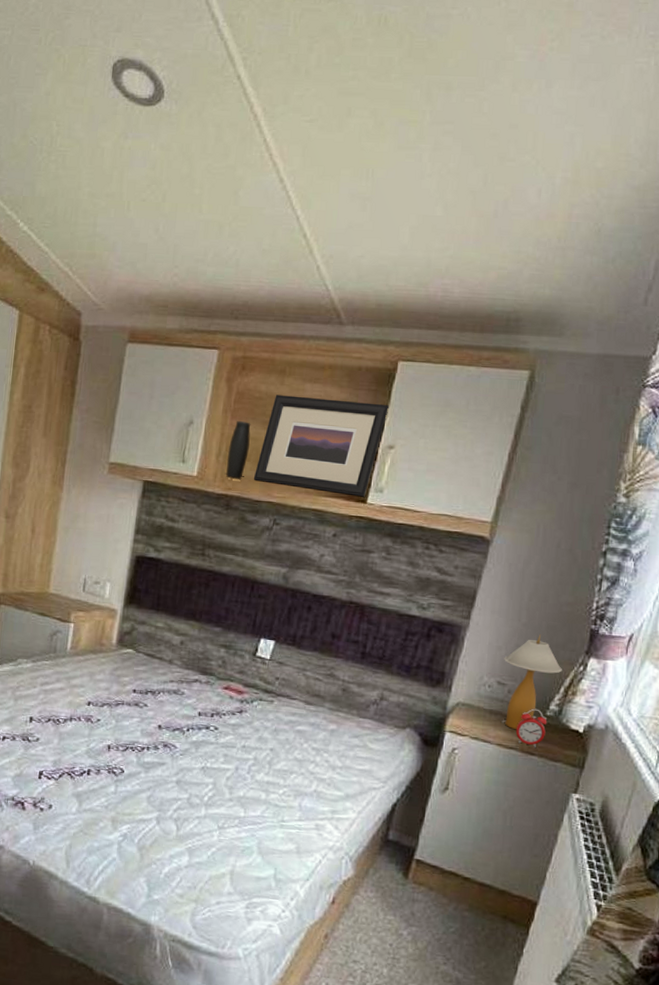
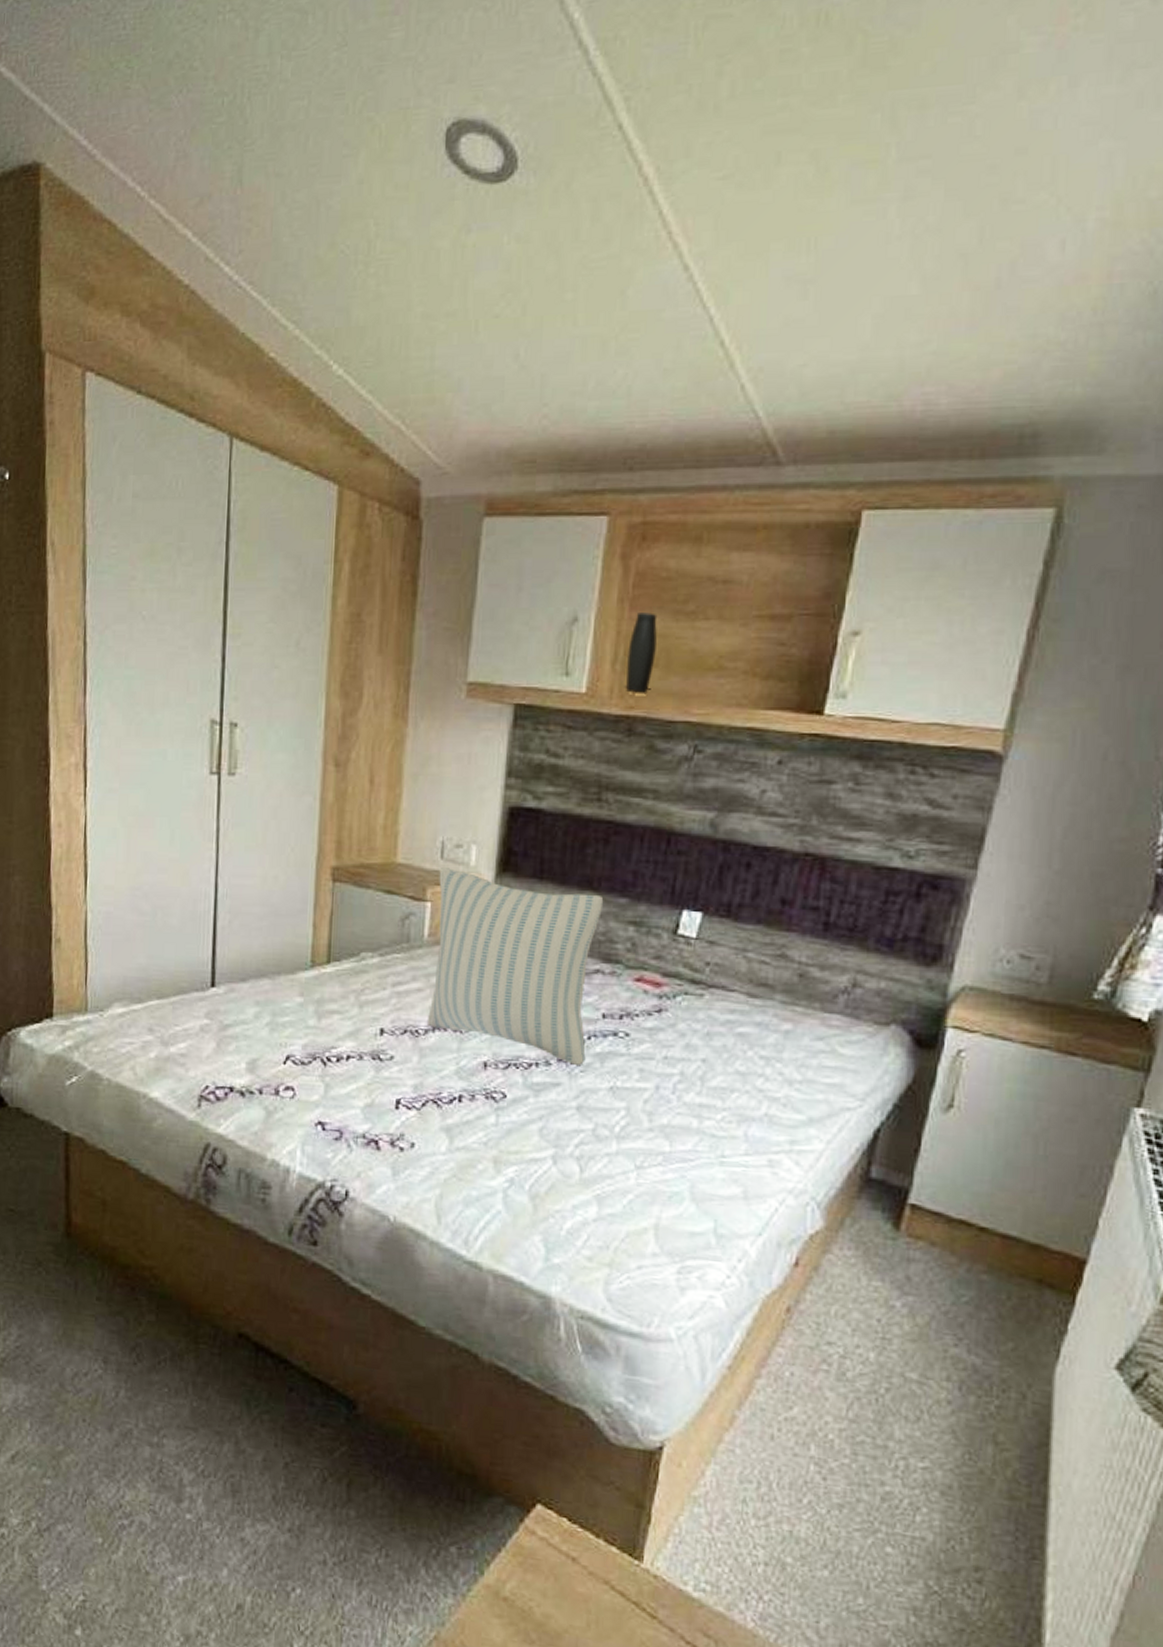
pillow: none [66,598,203,750] -> present [426,868,604,1065]
picture frame: present [253,395,390,498] -> none [663,571,852,708]
table lamp: present [502,634,562,730] -> none [1028,884,1115,1022]
alarm clock: present [515,708,547,747] -> none [1048,990,1095,1045]

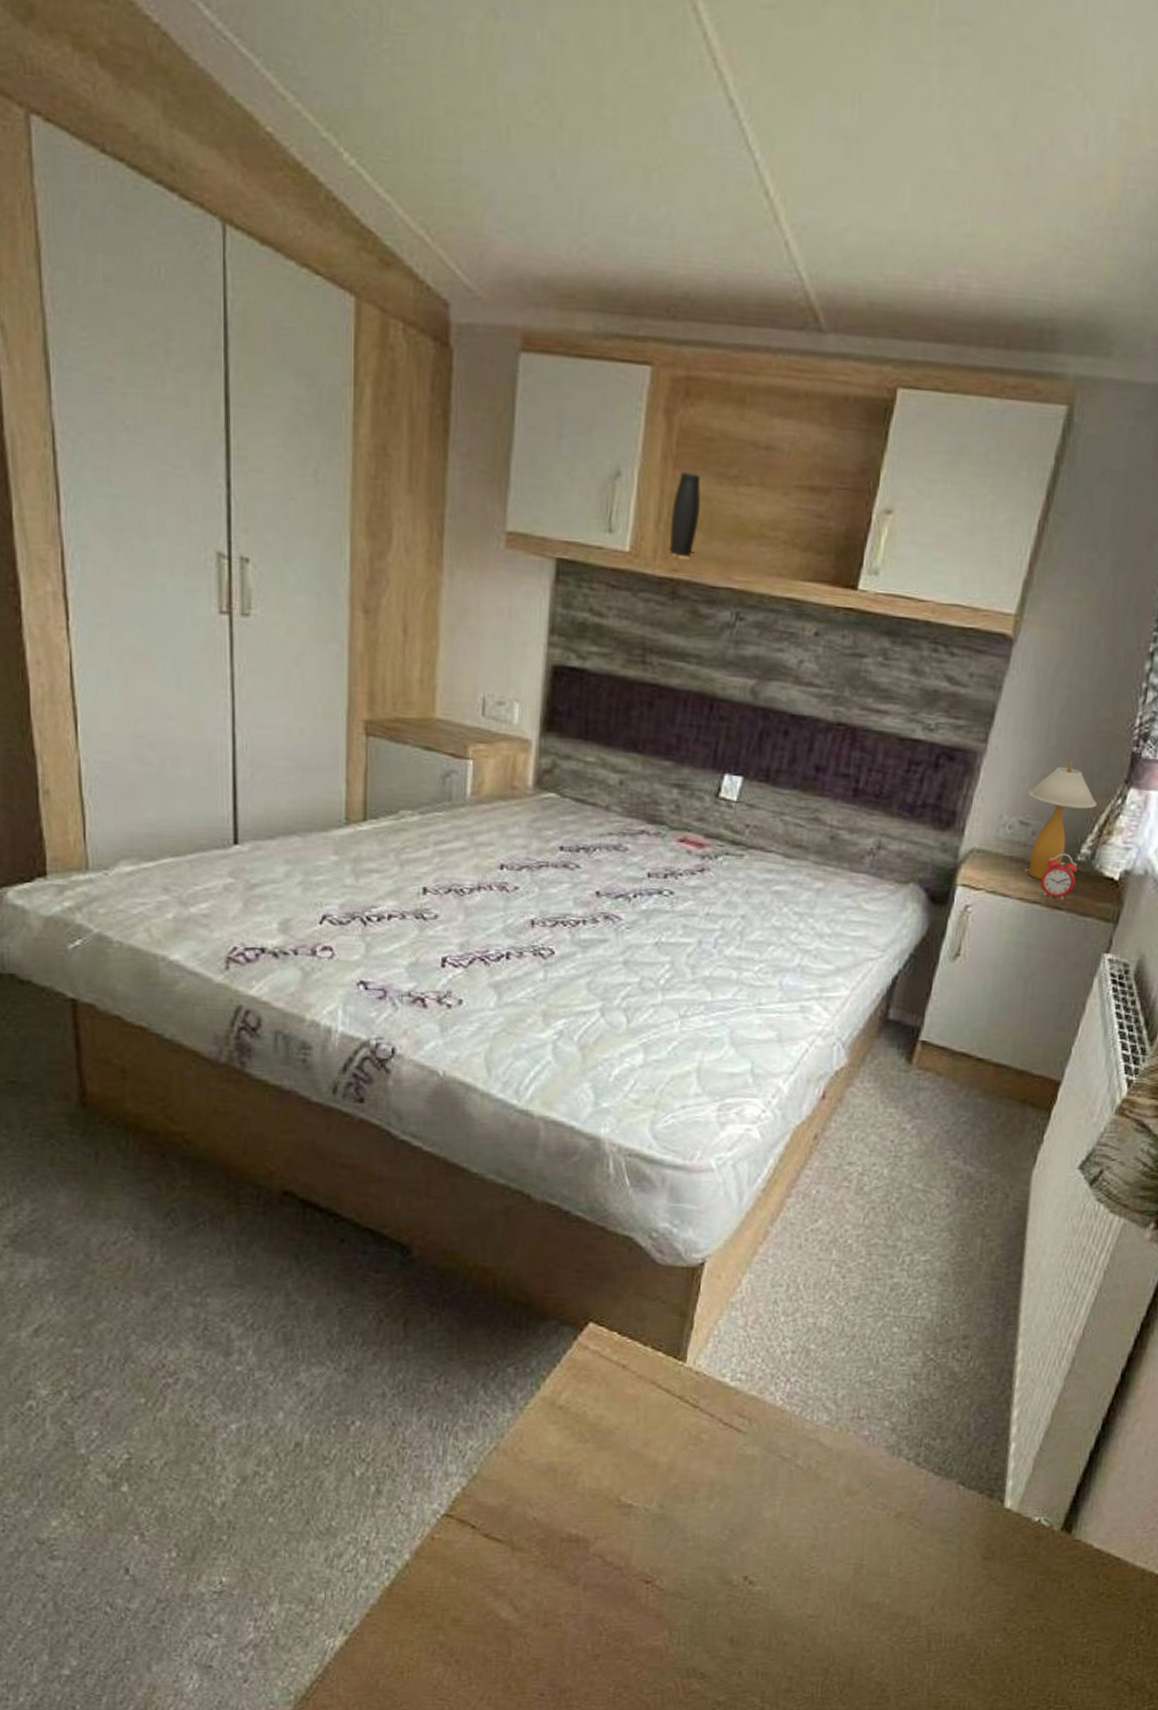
pillow: present [426,868,604,1065] -> none [471,725,649,922]
table lamp: none [1028,884,1115,1022] -> present [1024,759,1097,880]
alarm clock: none [1048,990,1095,1045] -> present [1040,853,1078,900]

